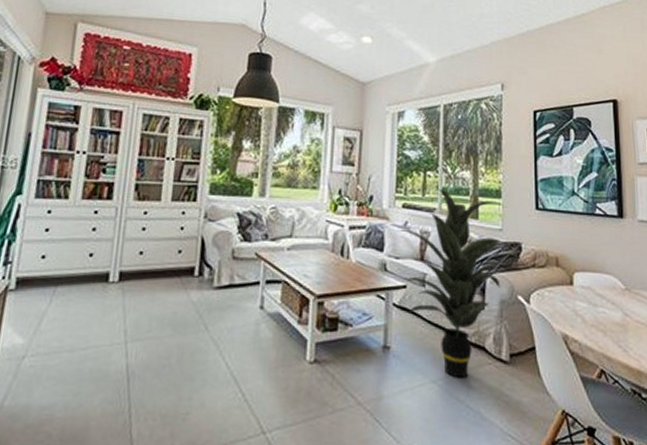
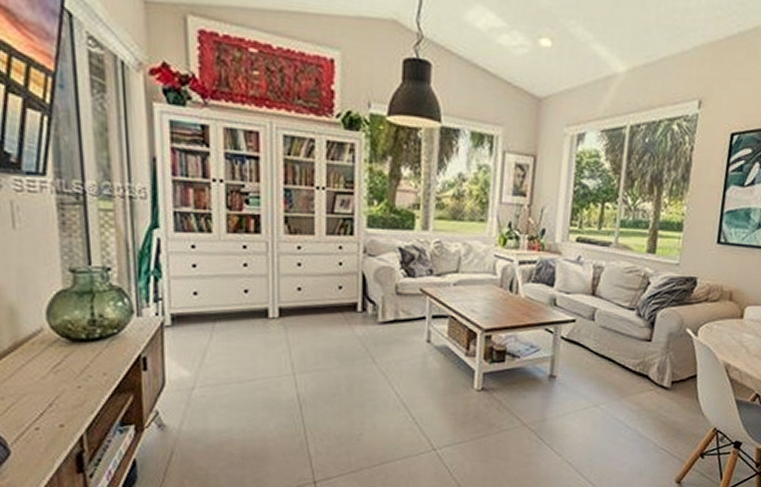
indoor plant: present [397,188,512,378] -> none [570,221,687,402]

